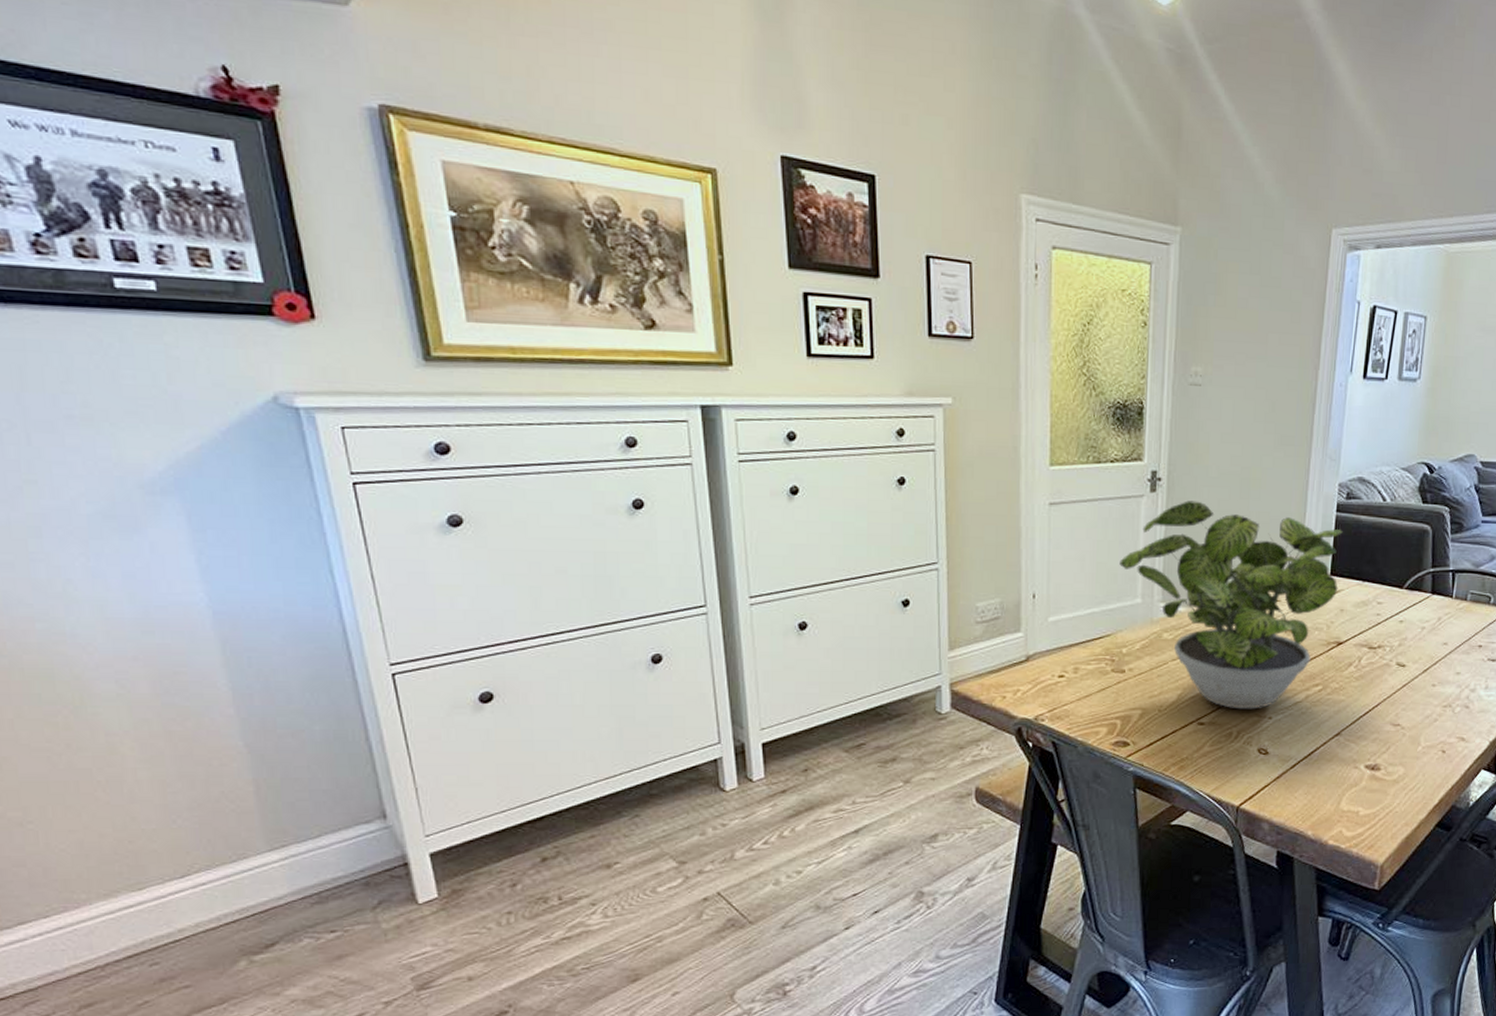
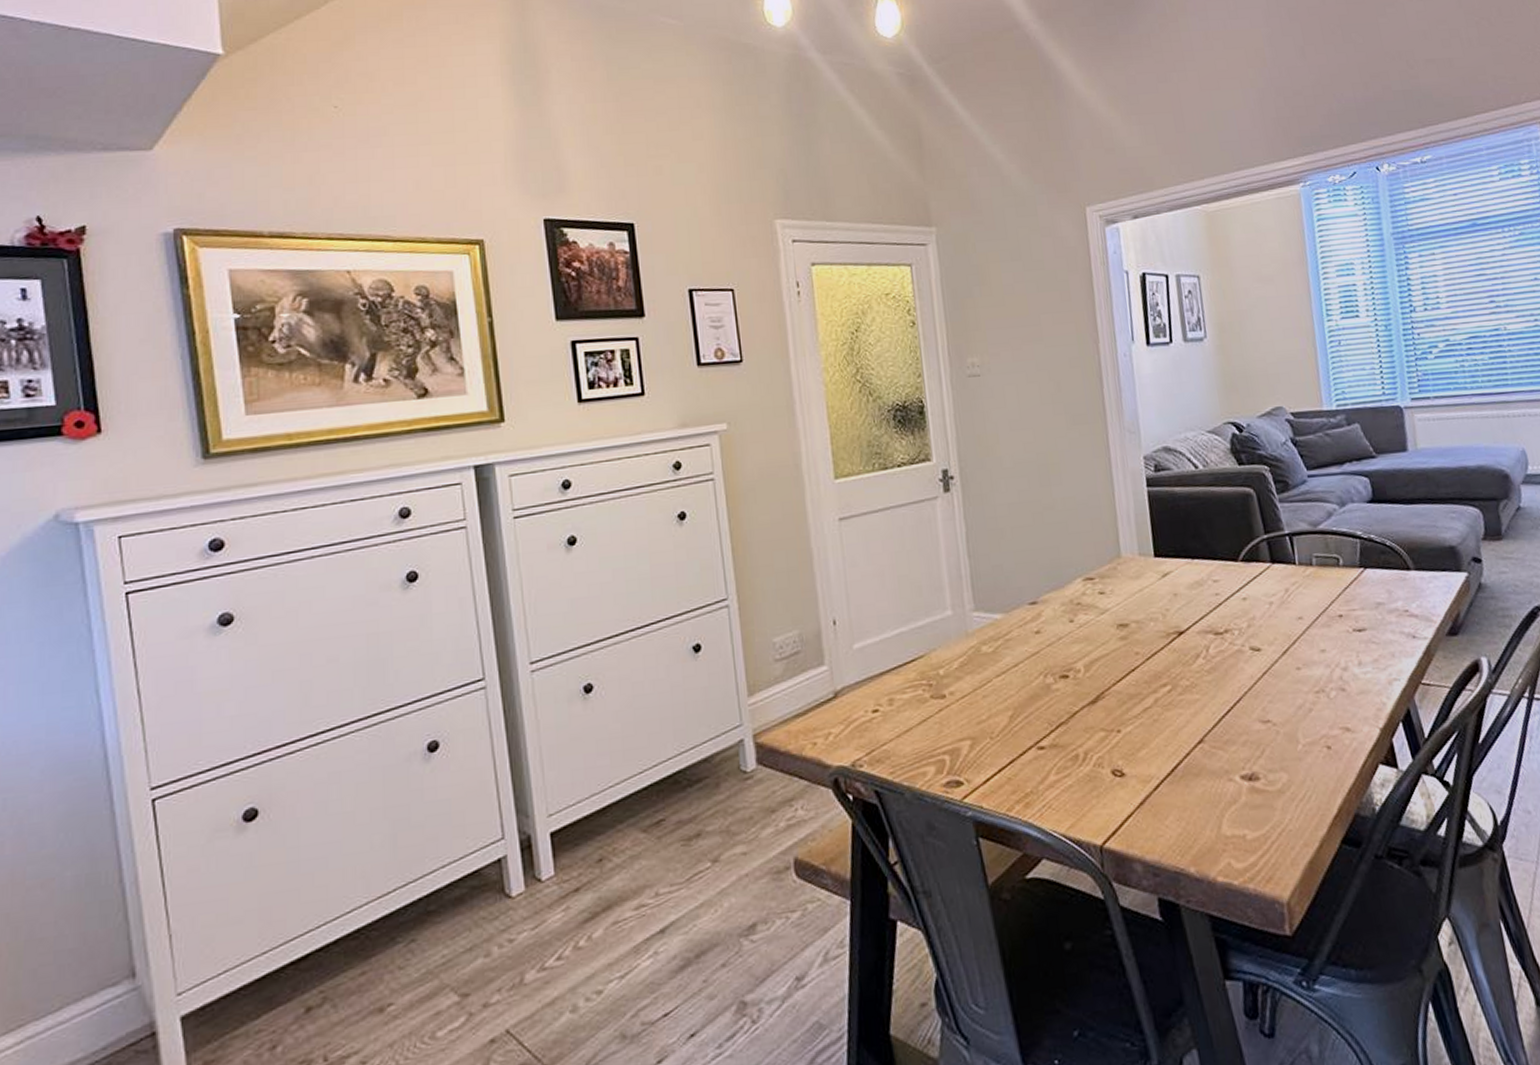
potted plant: present [1119,500,1344,709] -> none [922,495,1166,725]

